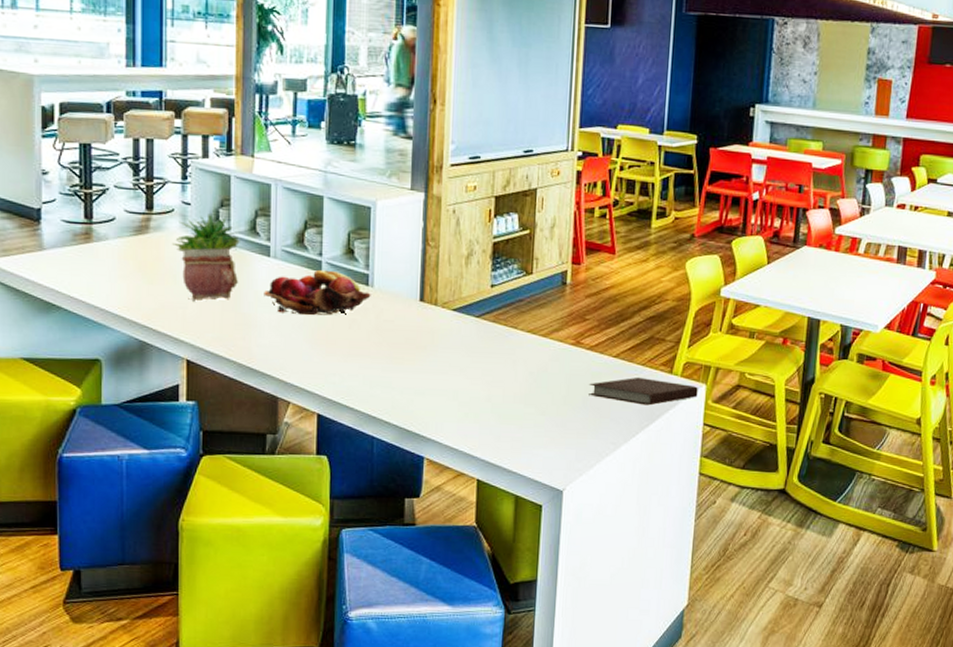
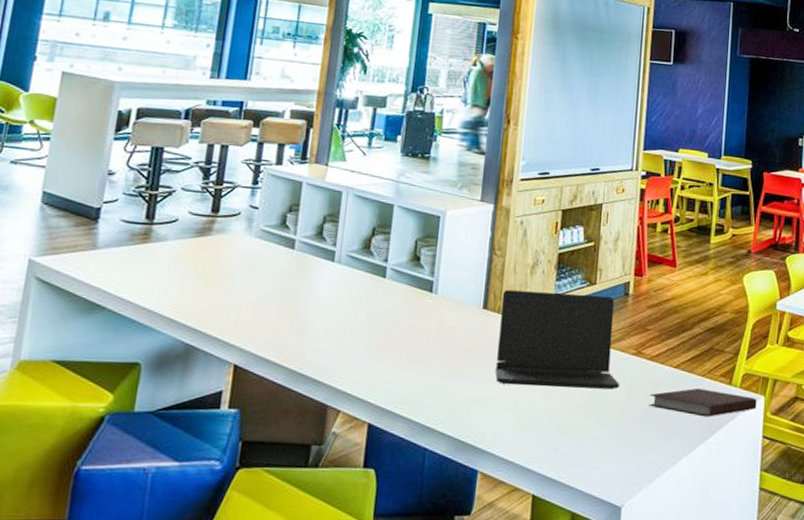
potted plant: present [172,212,240,302] -> none [234,216,305,305]
fruit basket: present [264,269,371,316] -> none [323,275,434,322]
laptop: none [436,282,559,379] -> present [495,290,619,390]

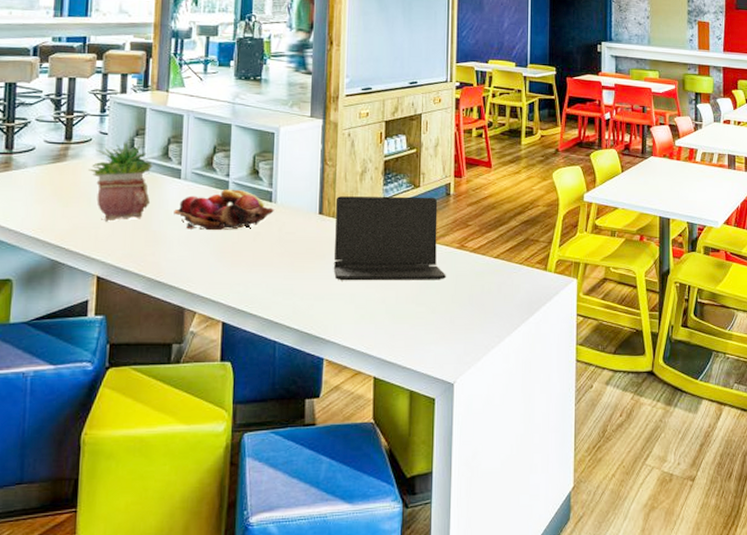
potted plant: none [234,216,305,305] -> present [89,141,153,222]
fruit basket: none [323,275,434,322] -> present [174,189,274,231]
notebook: present [649,388,757,417] -> none [474,274,570,300]

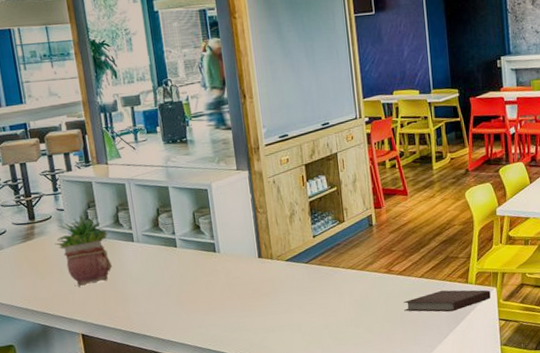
fruit basket: present [174,189,274,231] -> none [134,245,219,285]
laptop: present [334,196,446,281] -> none [271,229,378,314]
notebook: none [474,274,570,300] -> present [403,290,491,312]

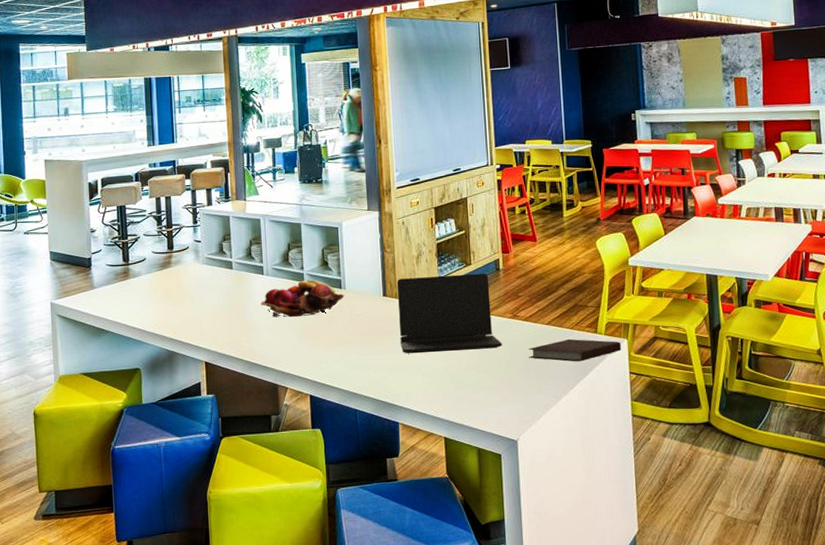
potted plant: present [55,214,113,287] -> none [189,246,241,316]
fruit basket: none [134,245,219,285] -> present [261,280,344,318]
laptop: none [271,229,378,314] -> present [396,273,502,354]

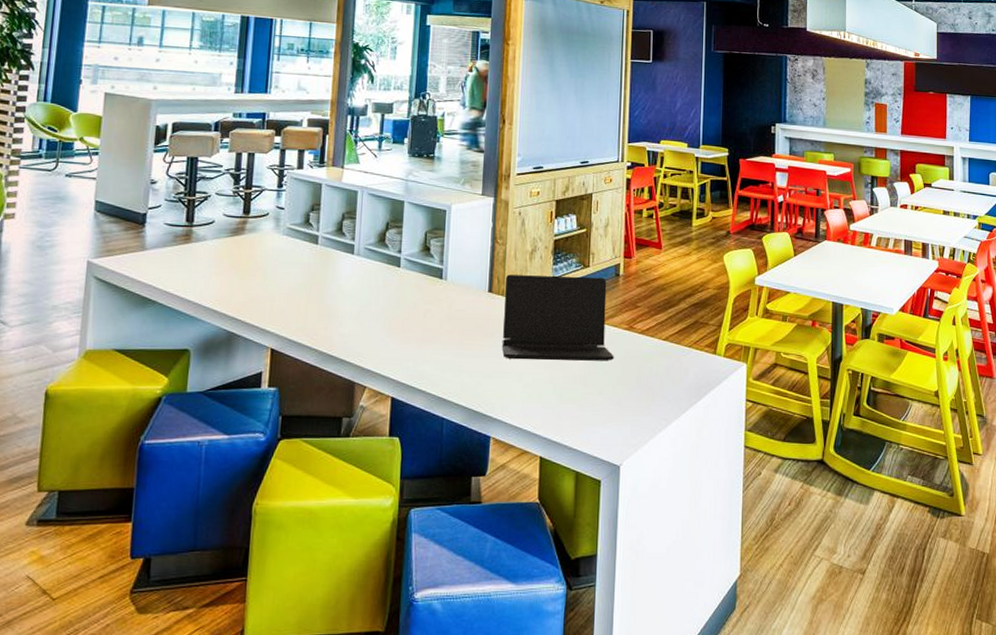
fruit basket: present [261,280,344,318] -> none [346,265,445,307]
notebook: present [528,338,621,362] -> none [641,357,740,384]

